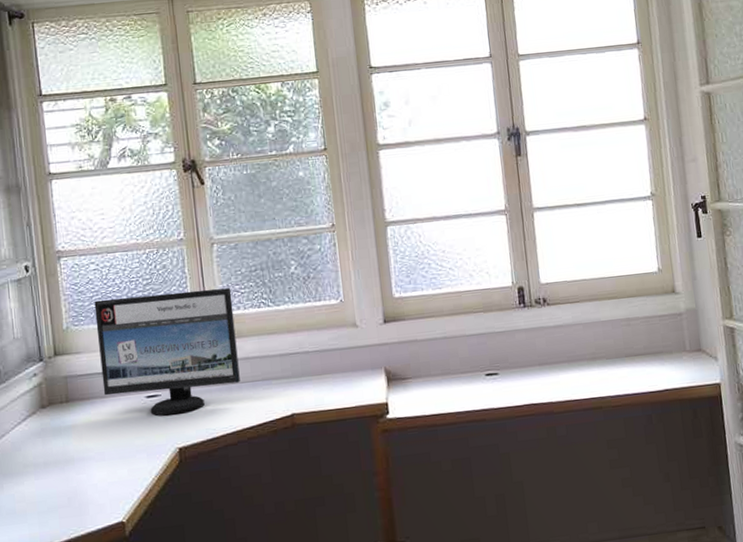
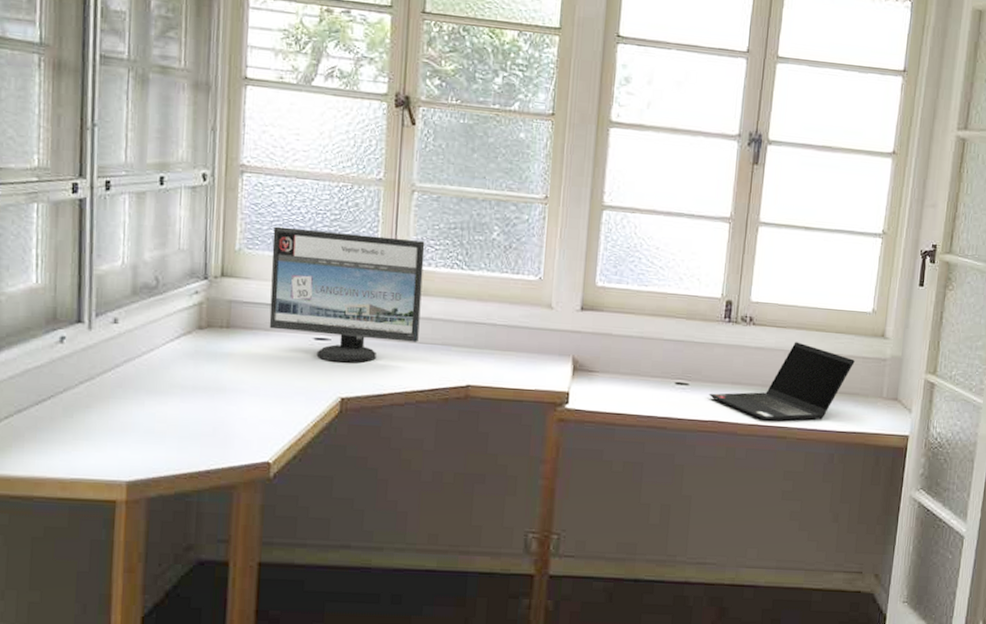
laptop computer: none [519,313,652,395] -> present [709,342,855,421]

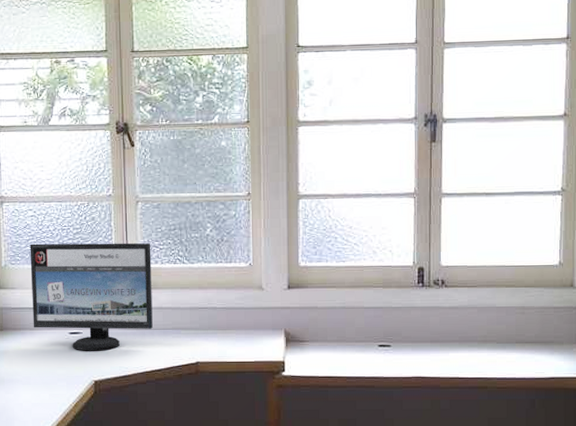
laptop computer: present [709,342,855,421] -> none [410,299,546,373]

